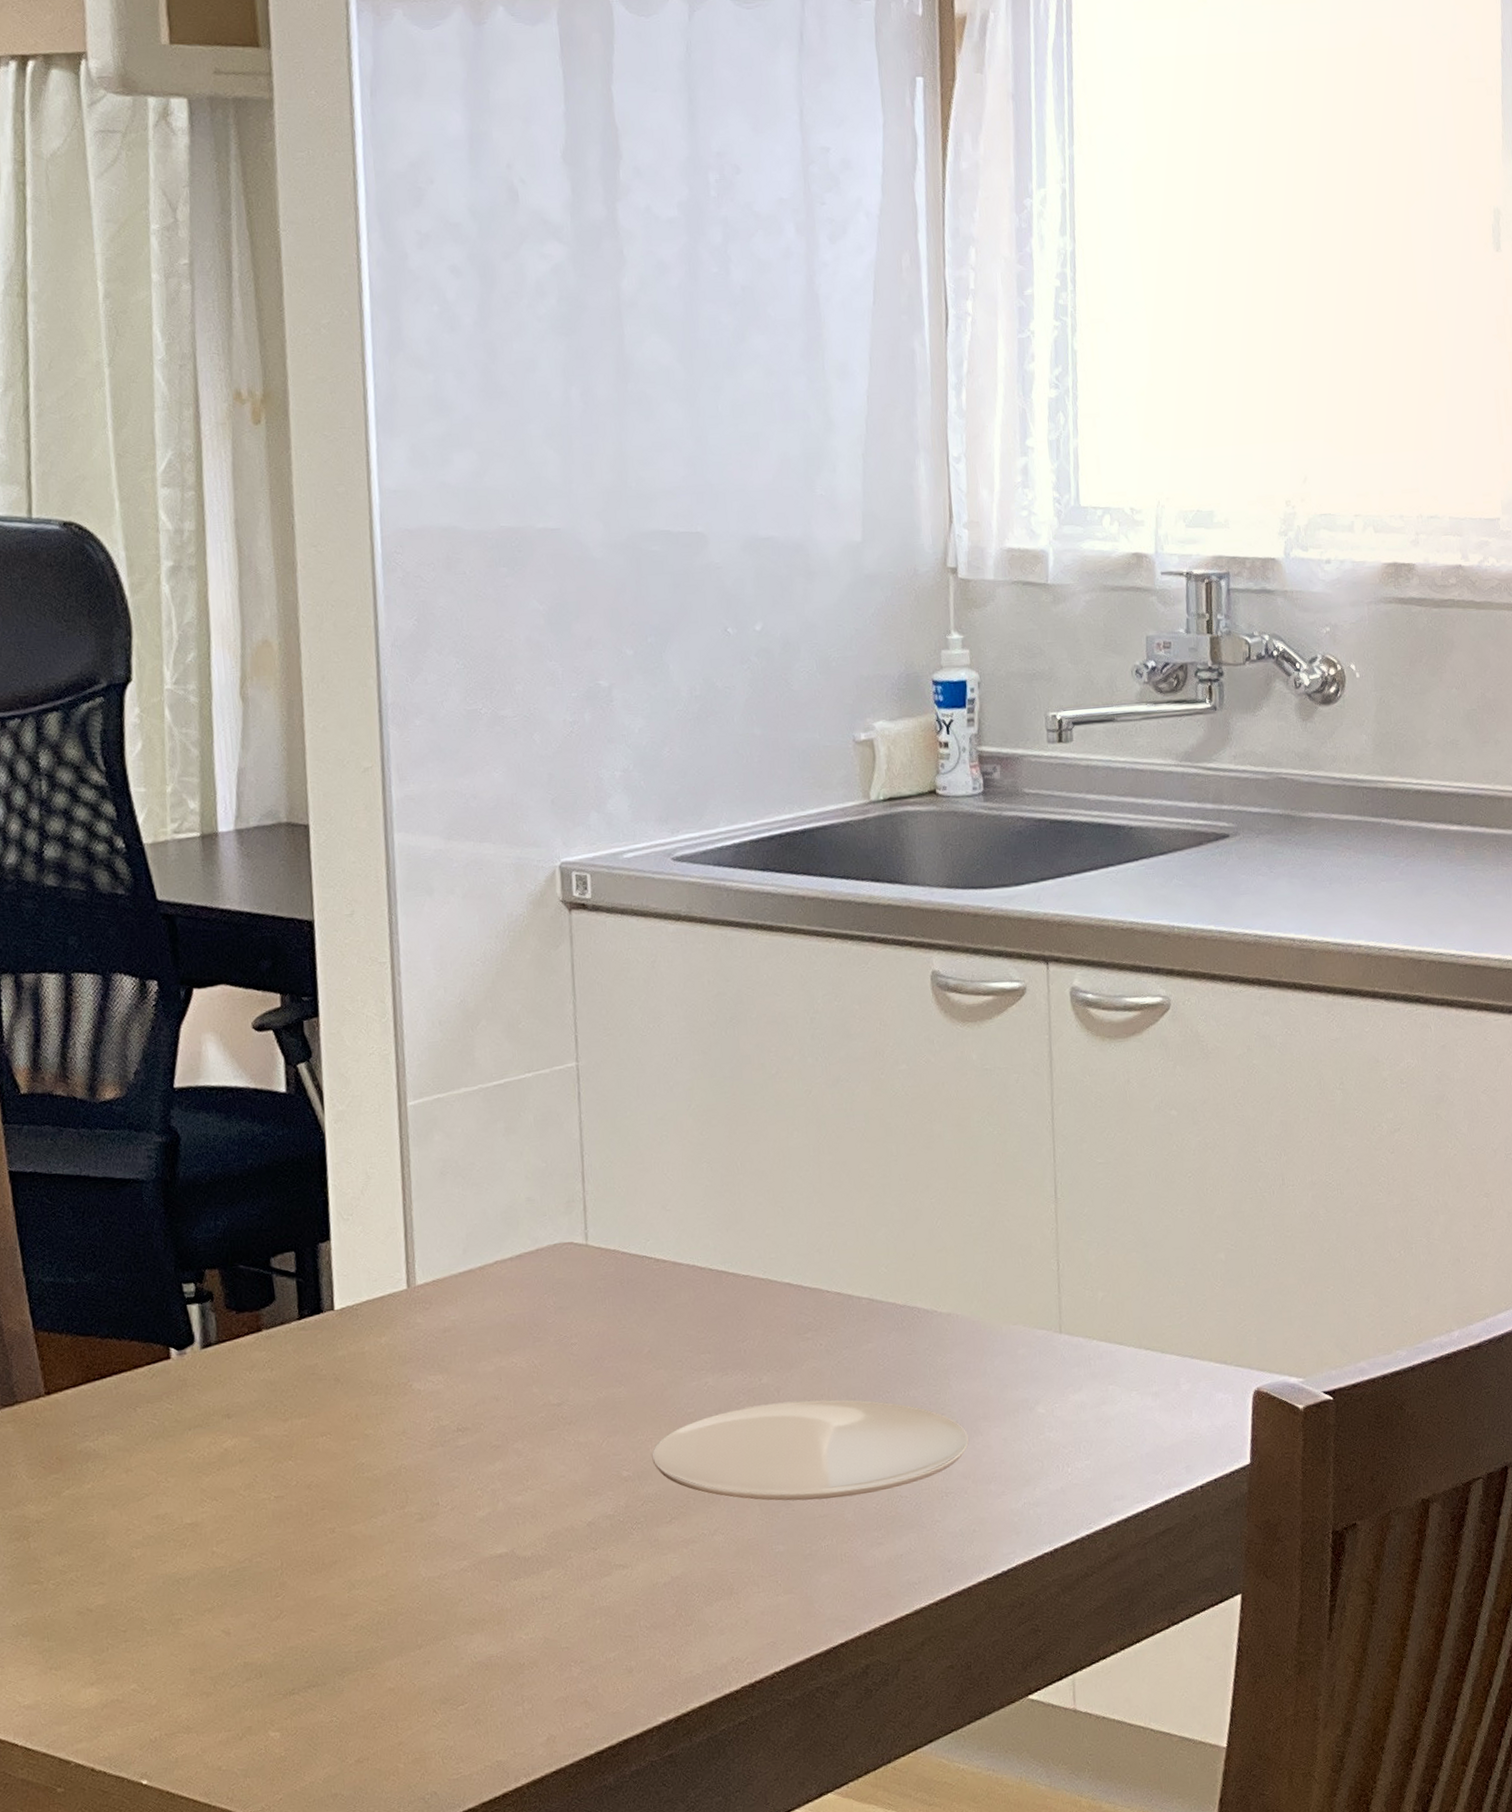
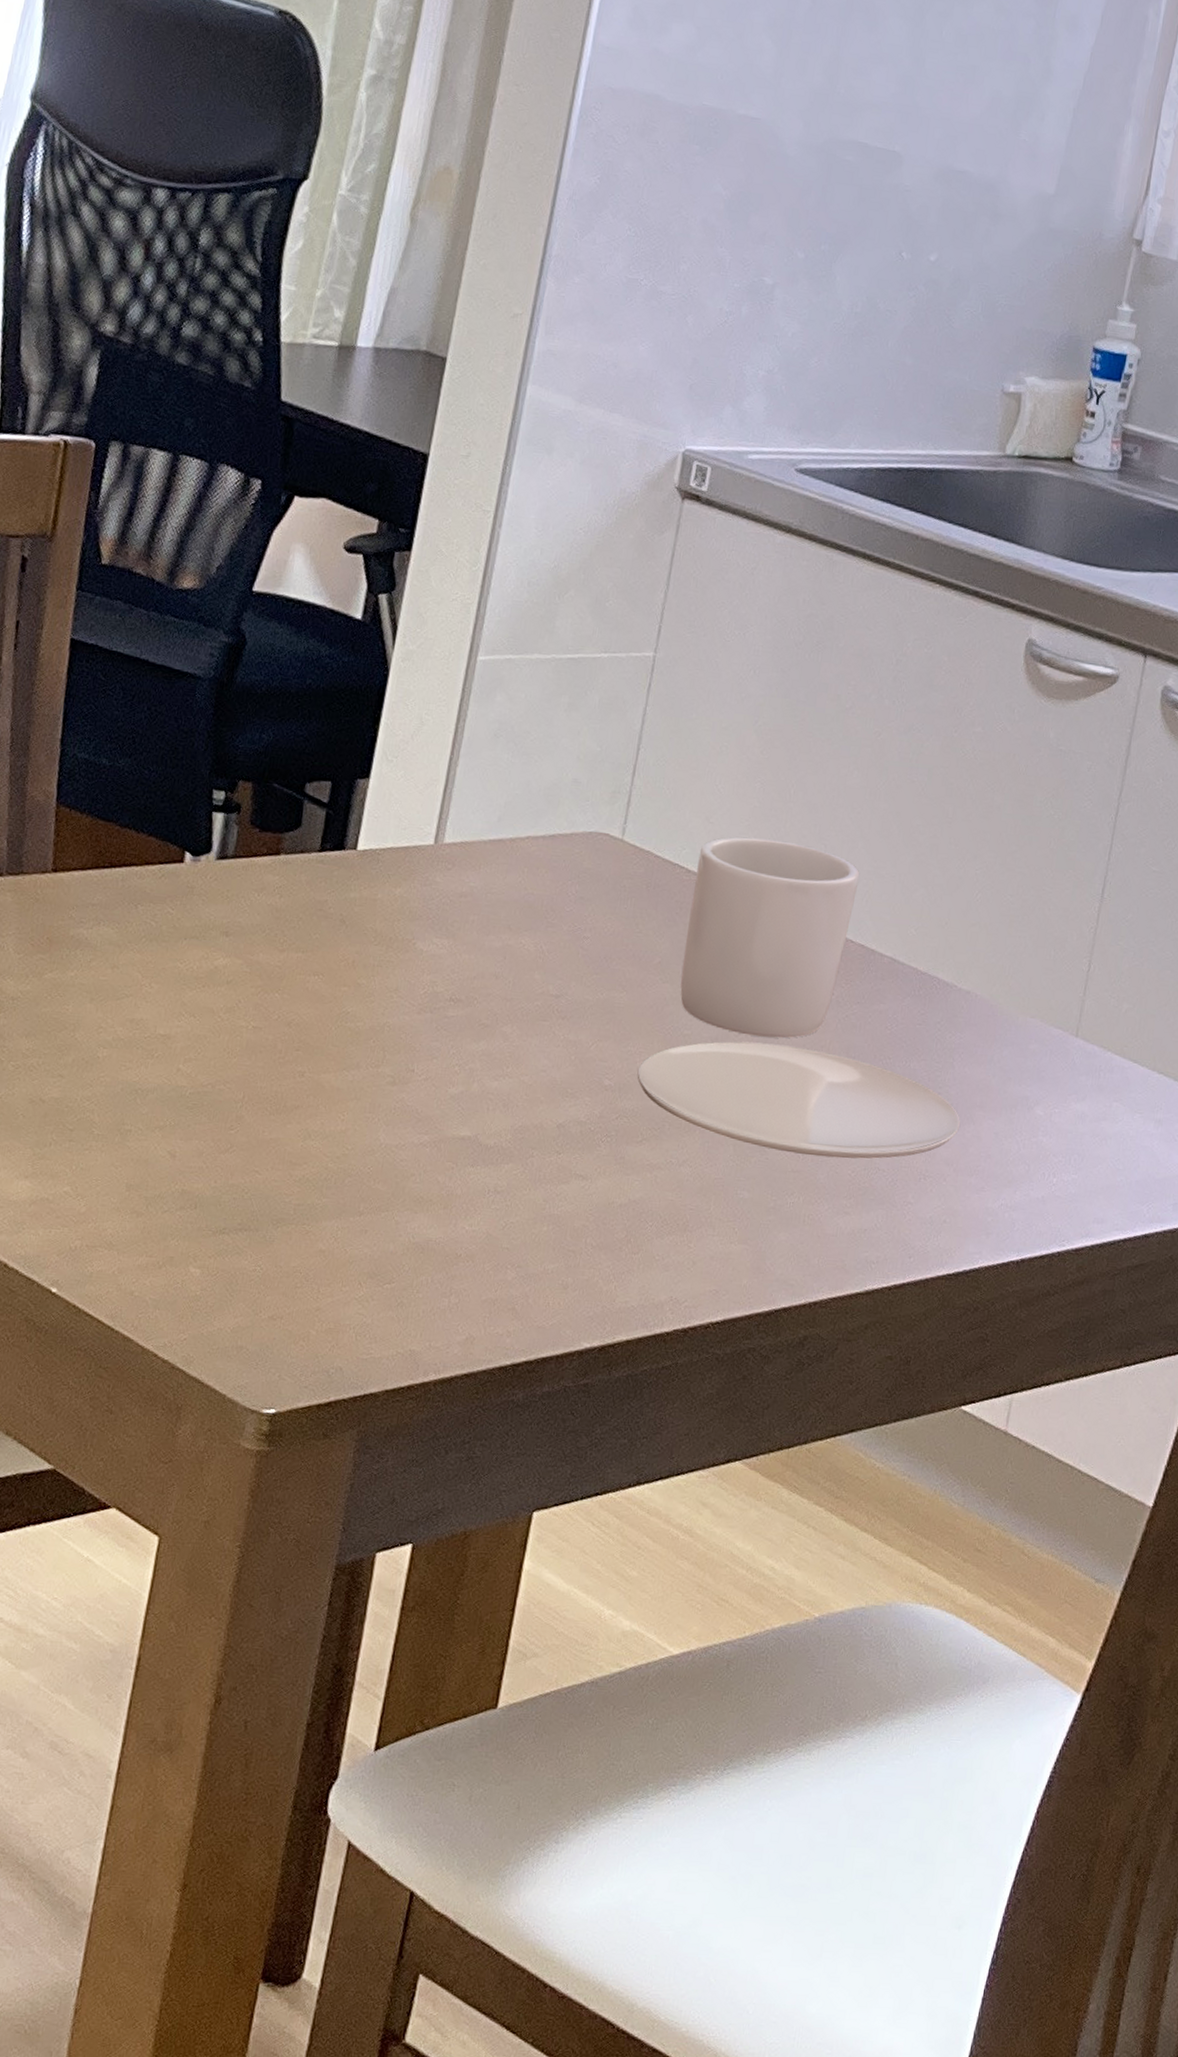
mug: none [663,1211,822,1401] -> present [680,837,860,1039]

